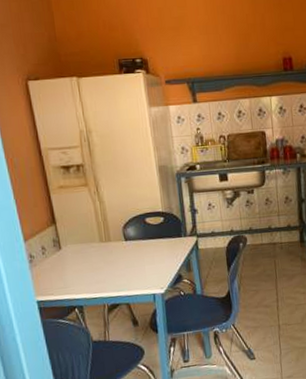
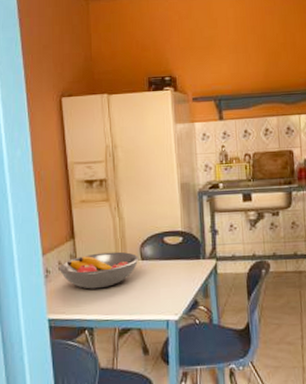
fruit bowl: none [42,234,123,271] -> present [58,251,140,289]

